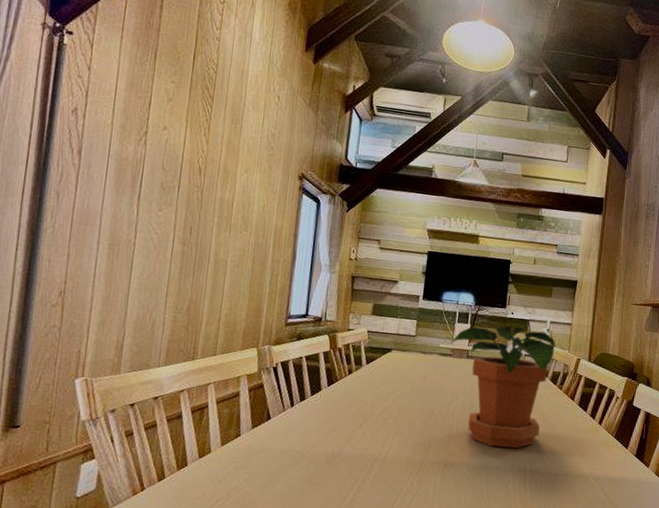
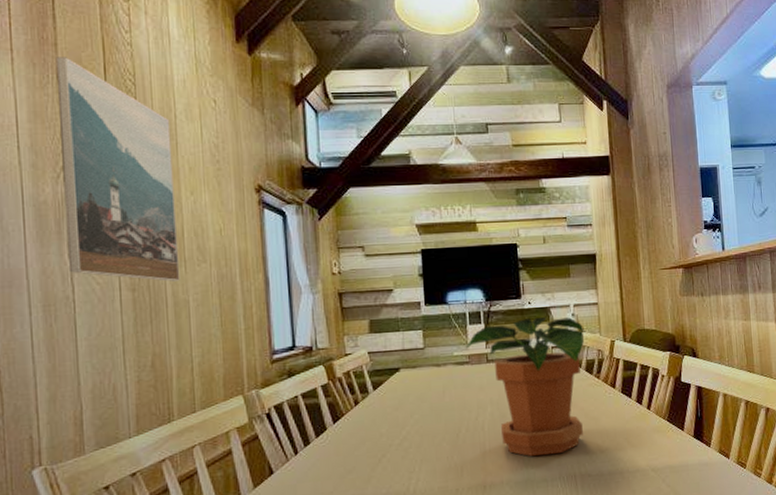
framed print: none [134,40,239,243] -> present [55,57,181,282]

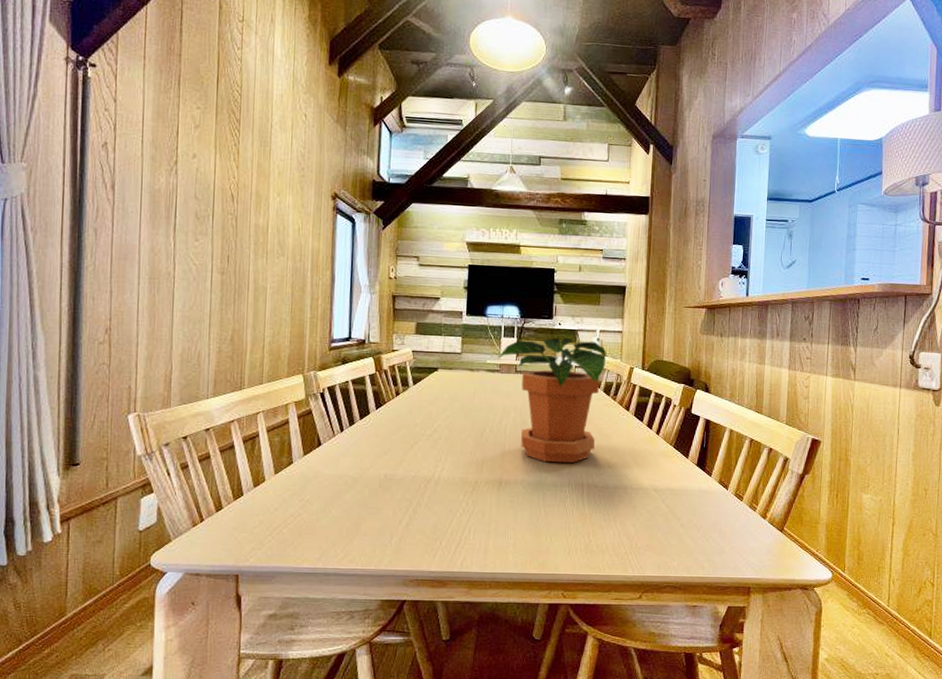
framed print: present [55,57,181,282] -> none [172,66,267,270]

